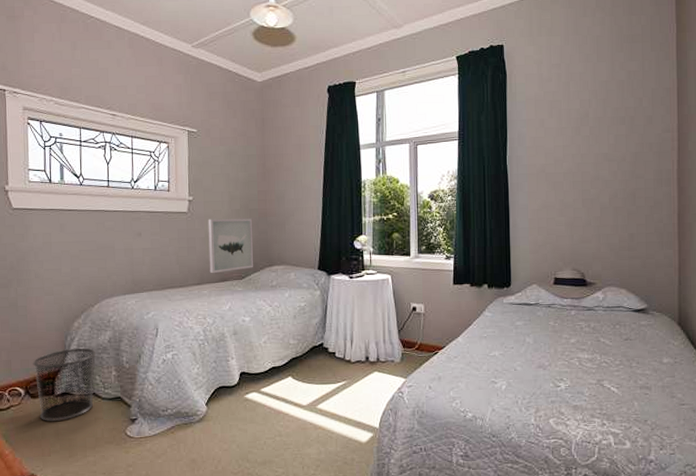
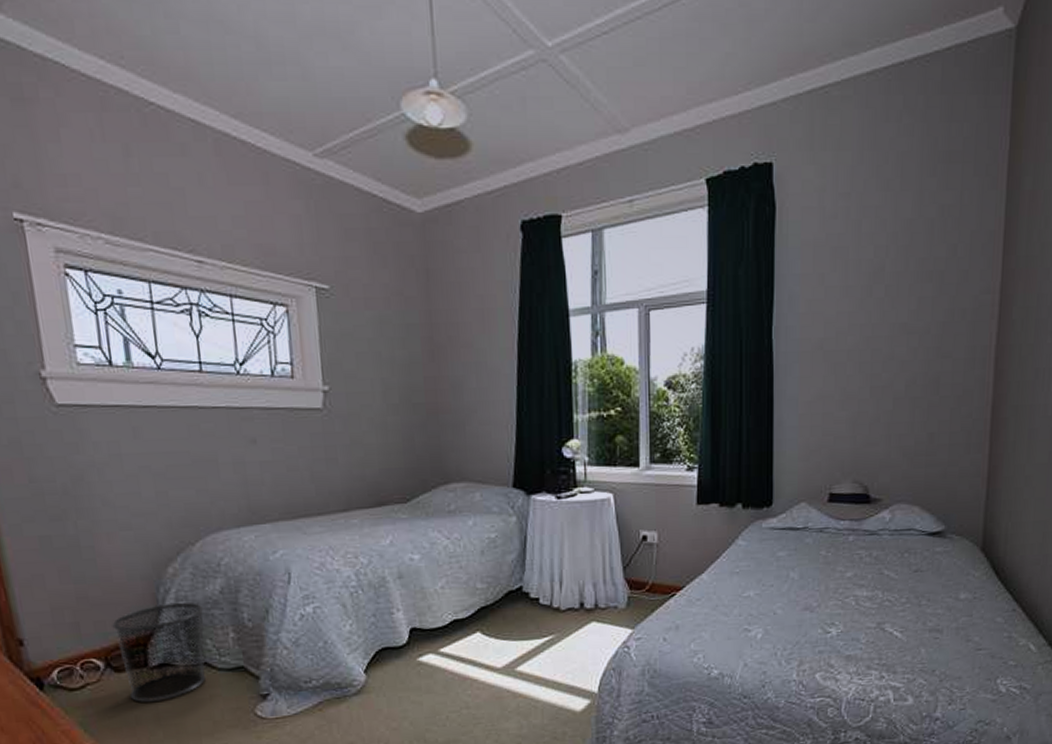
wall art: present [208,218,253,274] -> none [353,416,422,496]

